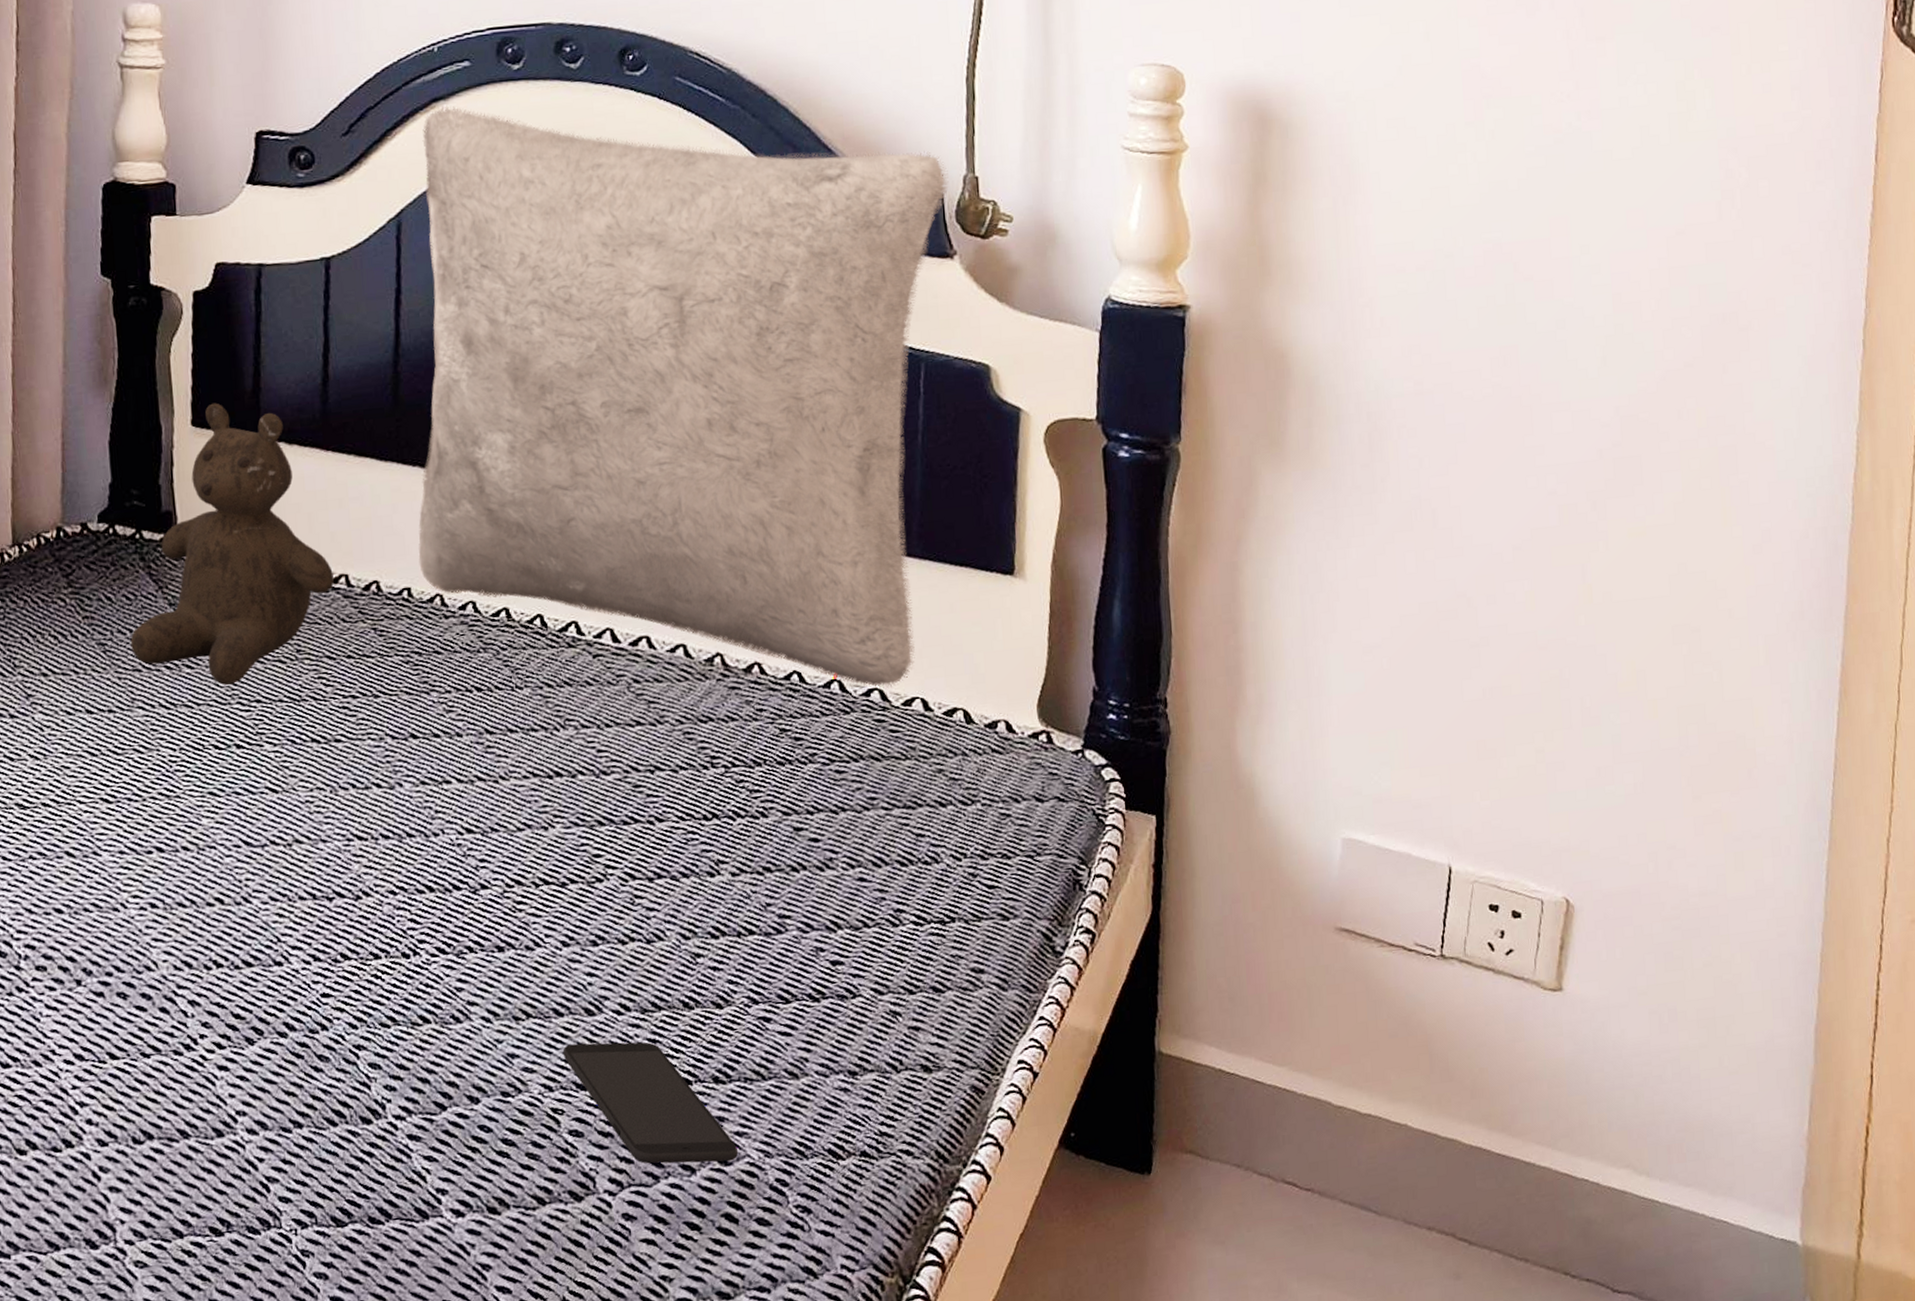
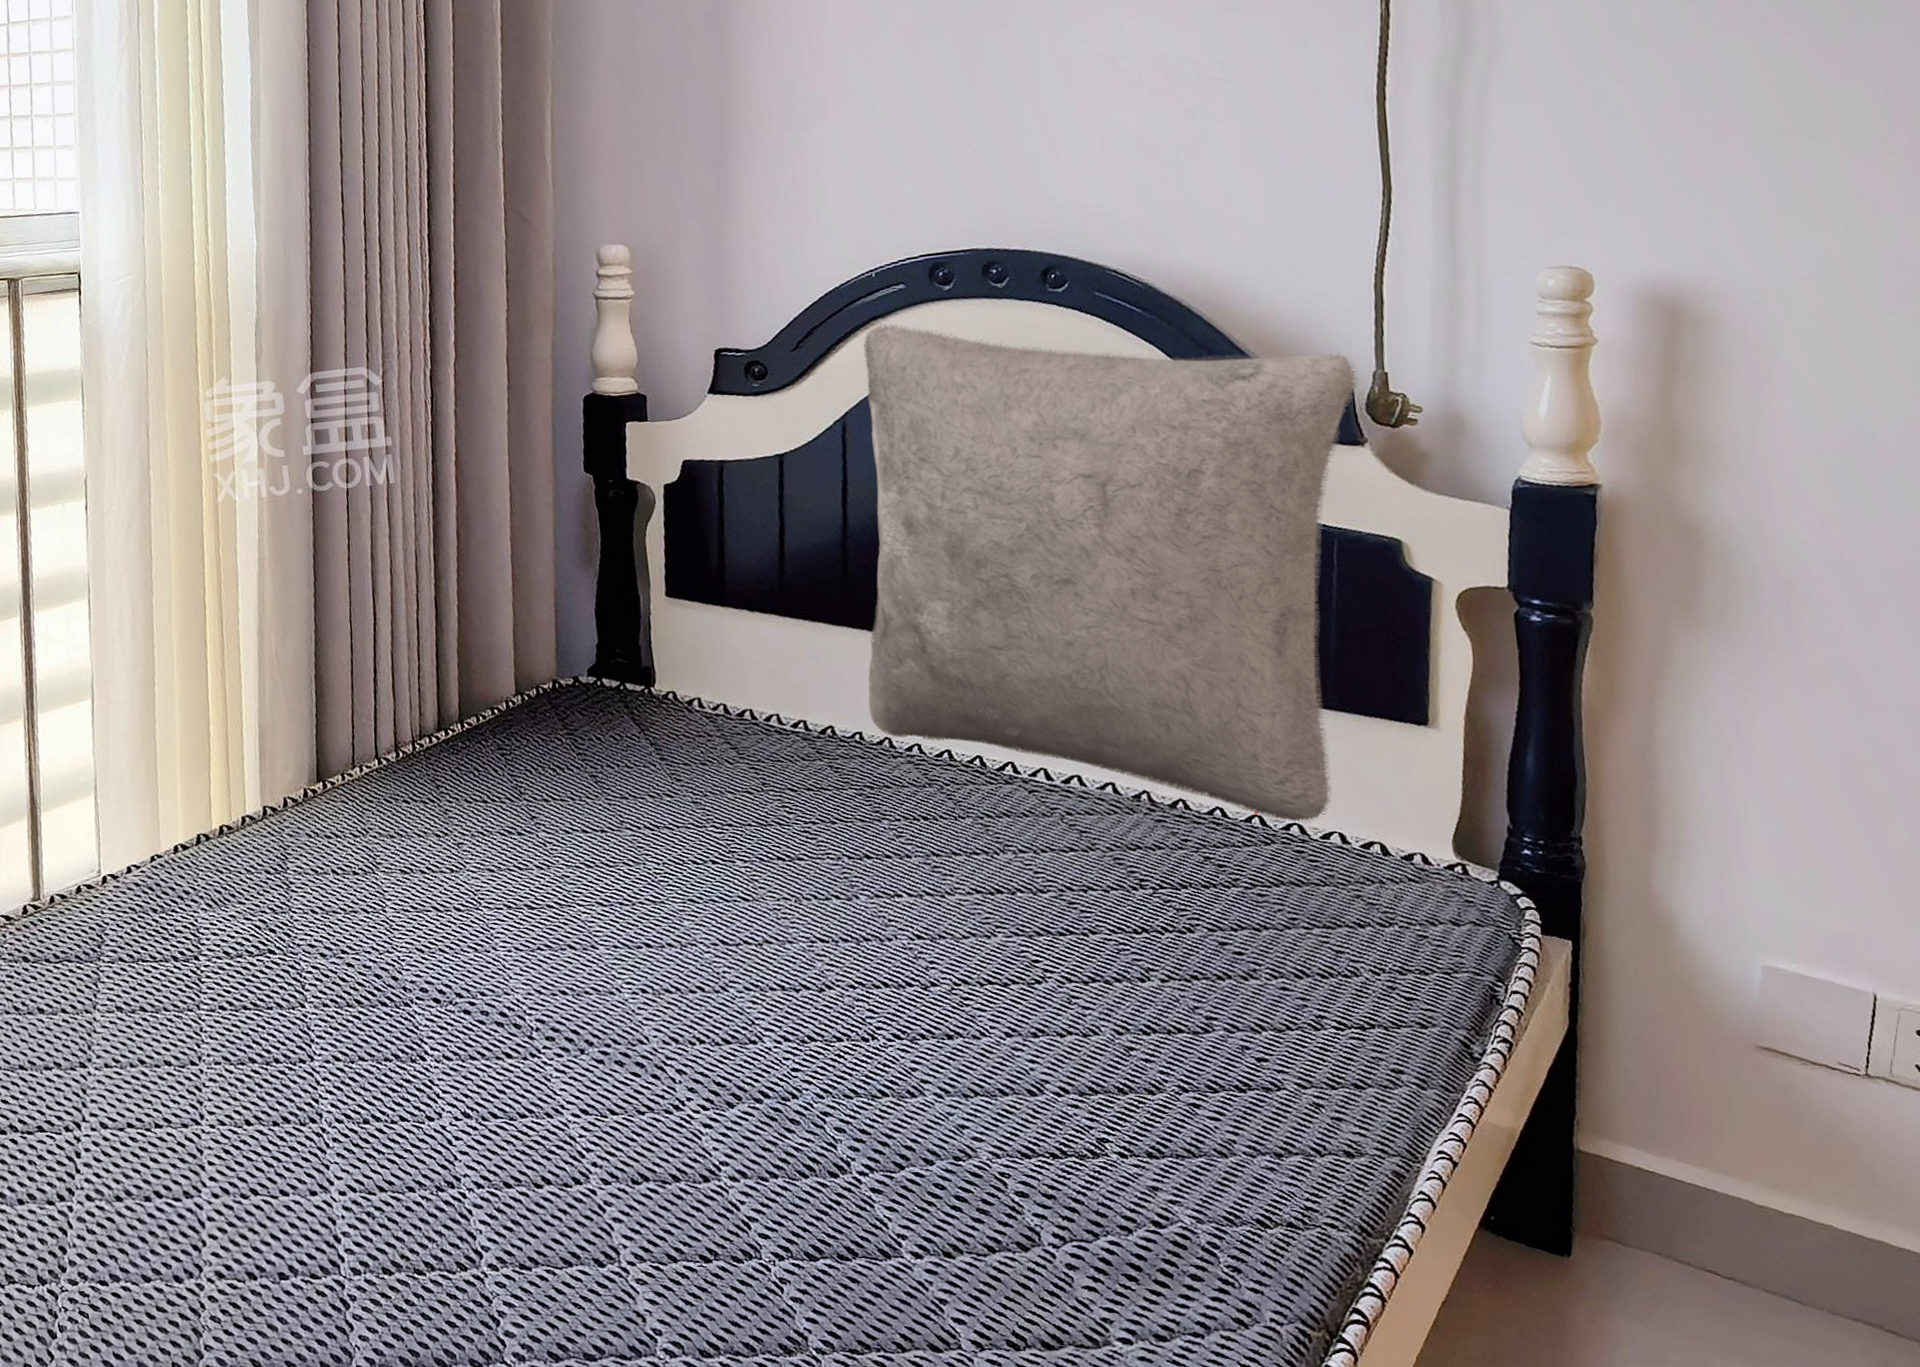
teddy bear: present [130,402,334,685] -> none [618,577,794,811]
mobile phone: present [562,1041,738,1164] -> none [1008,1119,1171,1225]

